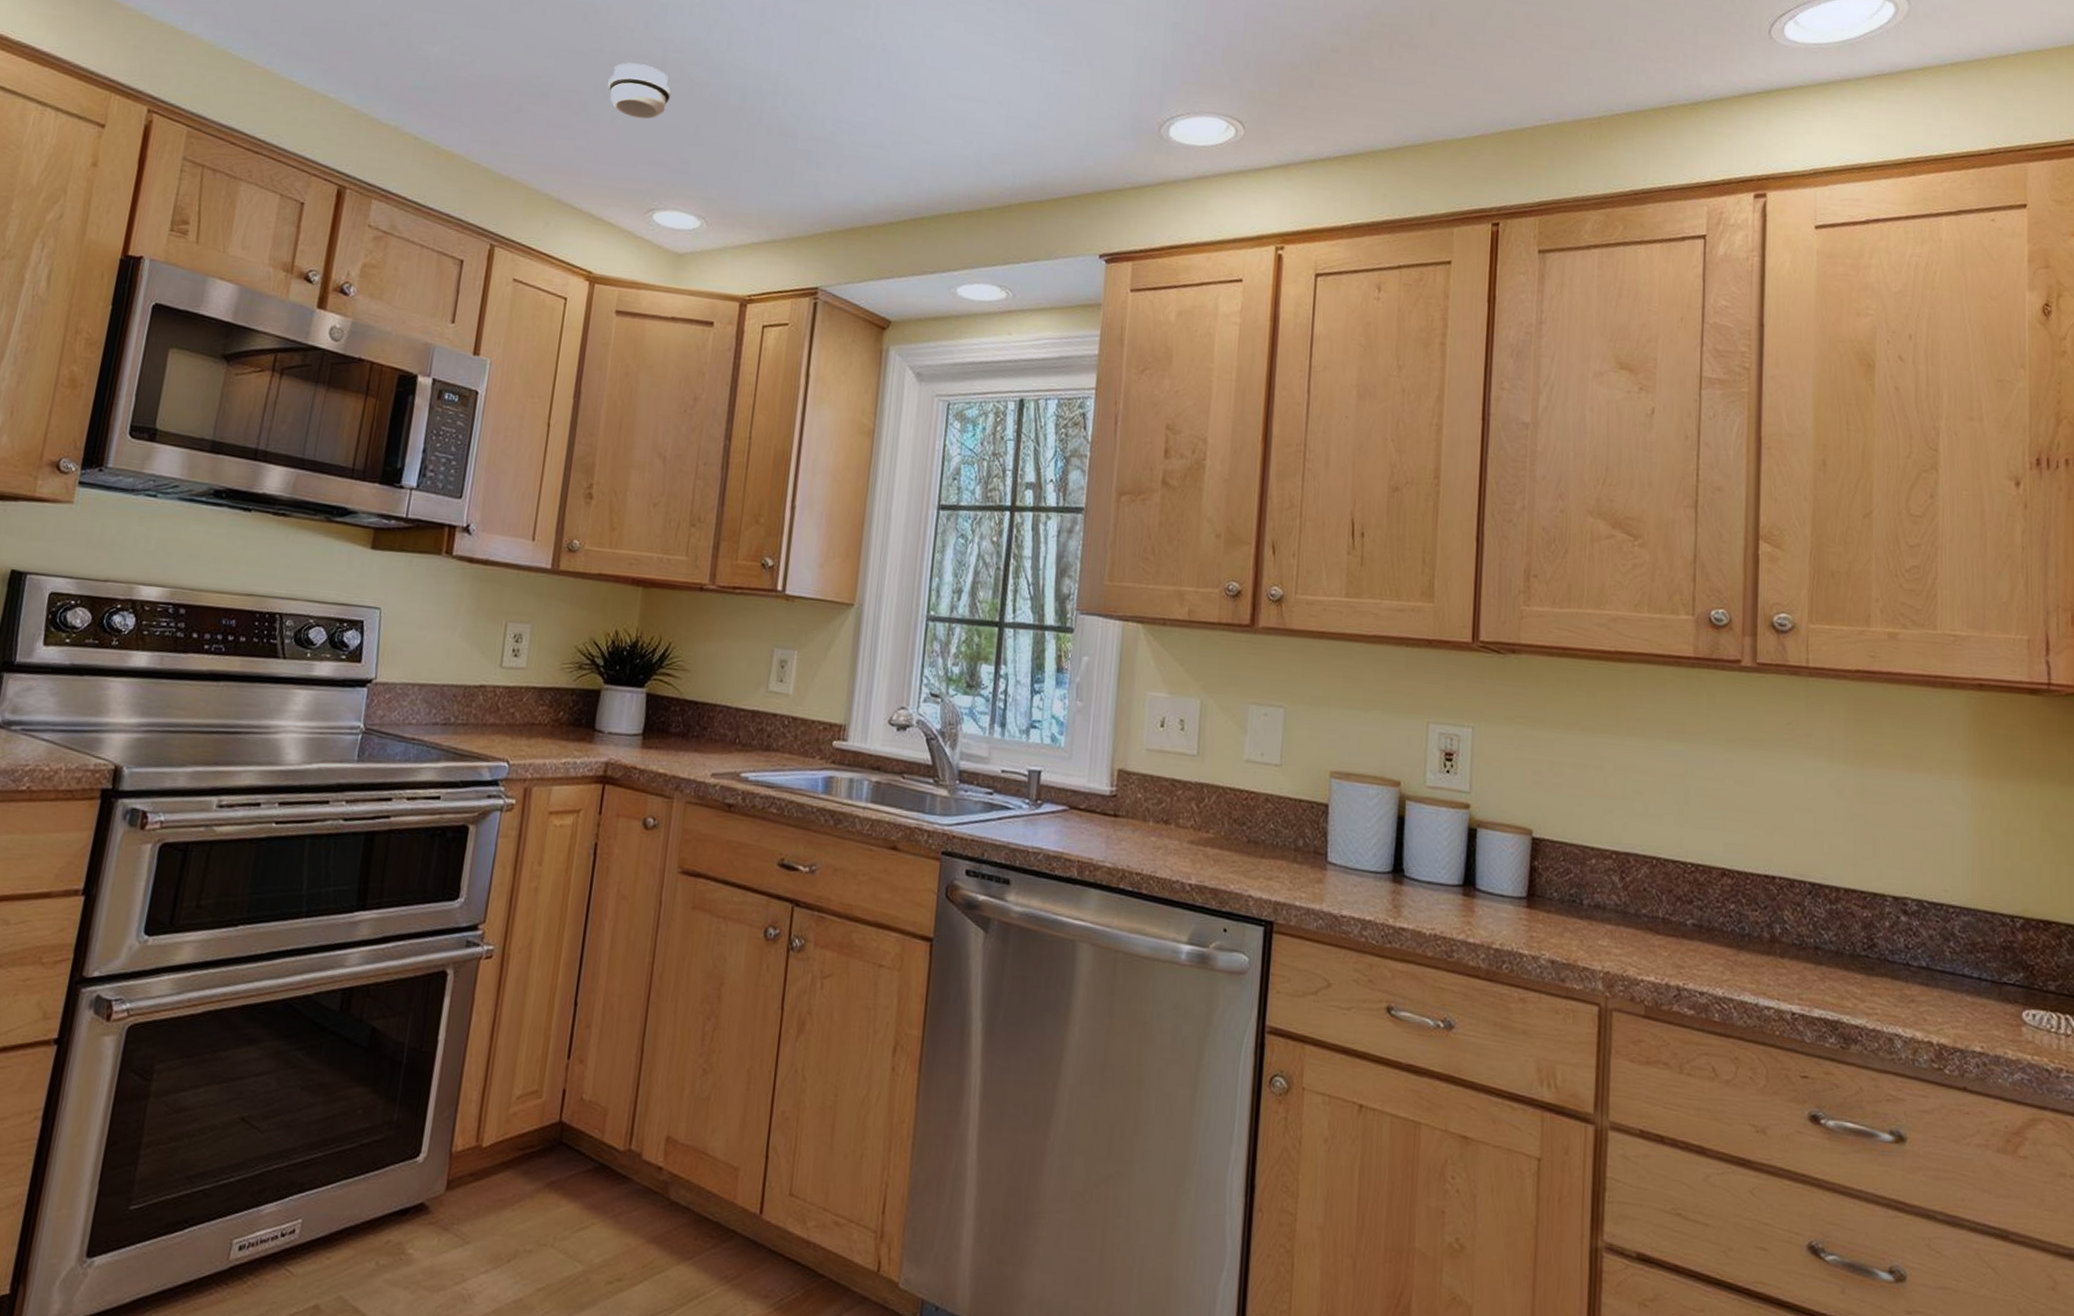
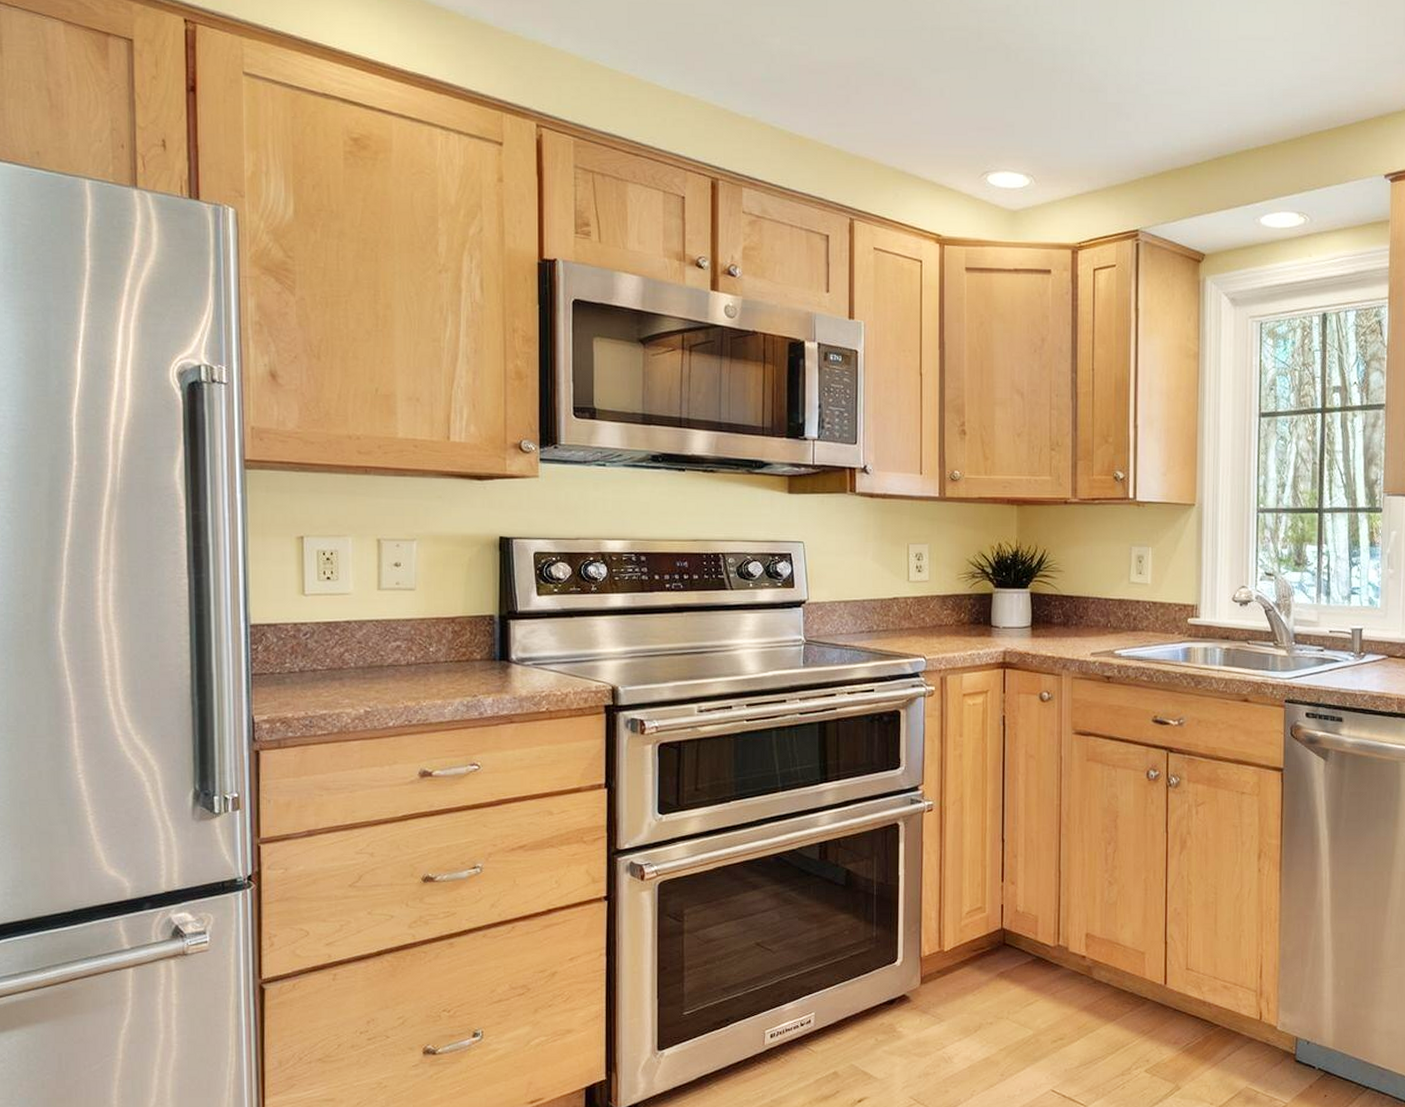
smoke detector: present [608,62,672,119] -> none [933,36,990,89]

